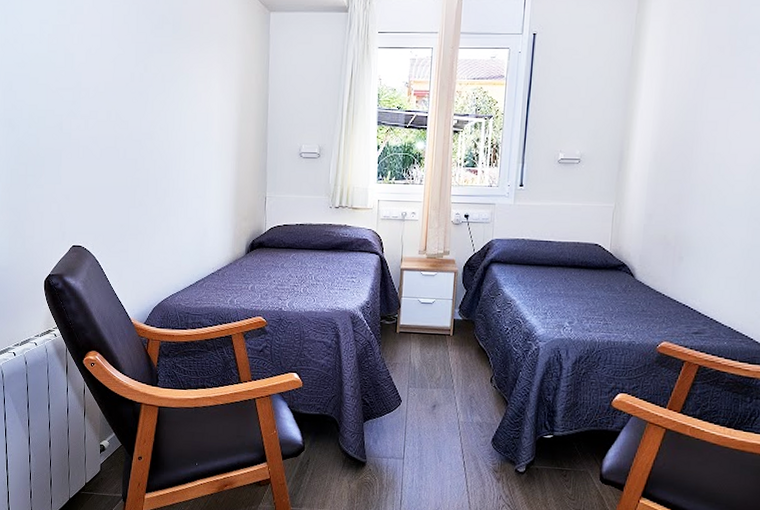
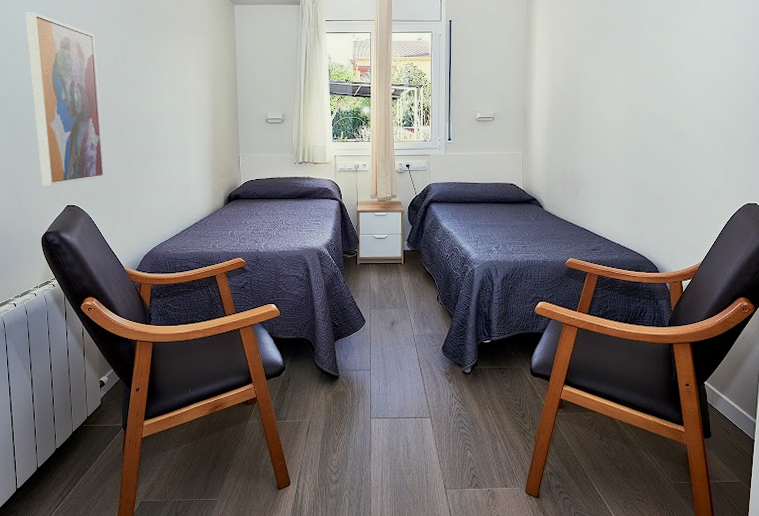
wall art: none [35,20,116,222] -> present [25,12,106,185]

